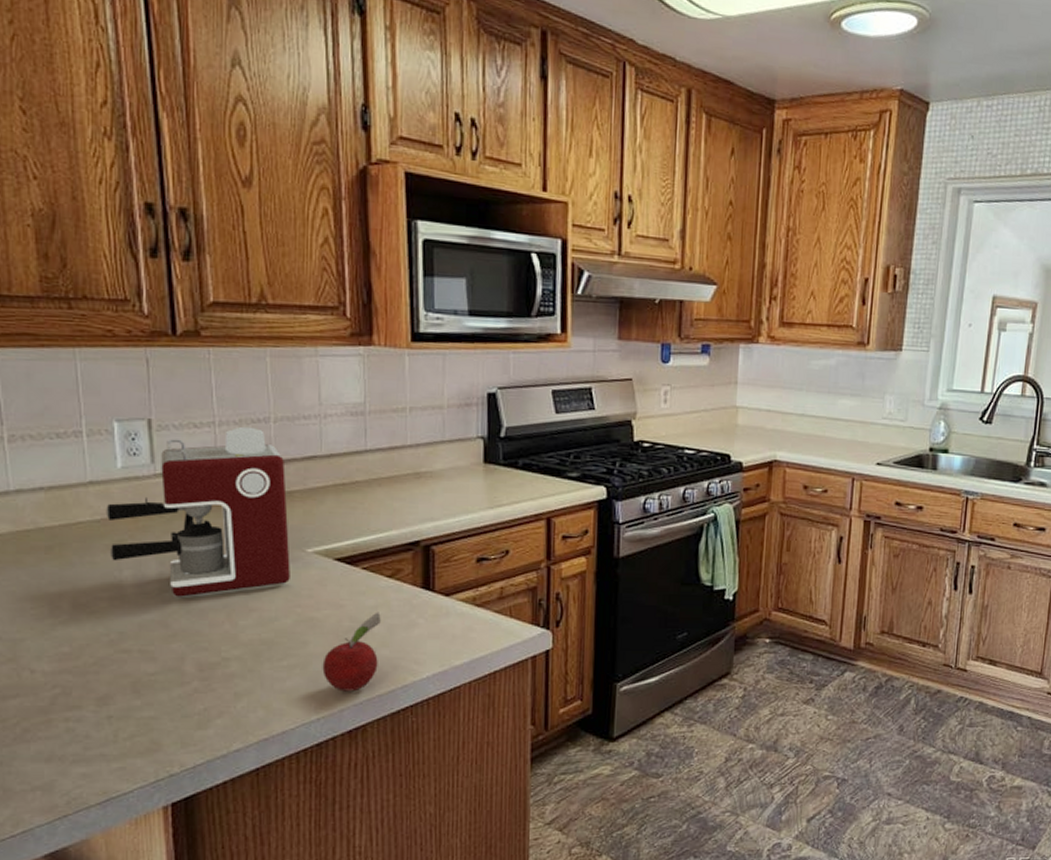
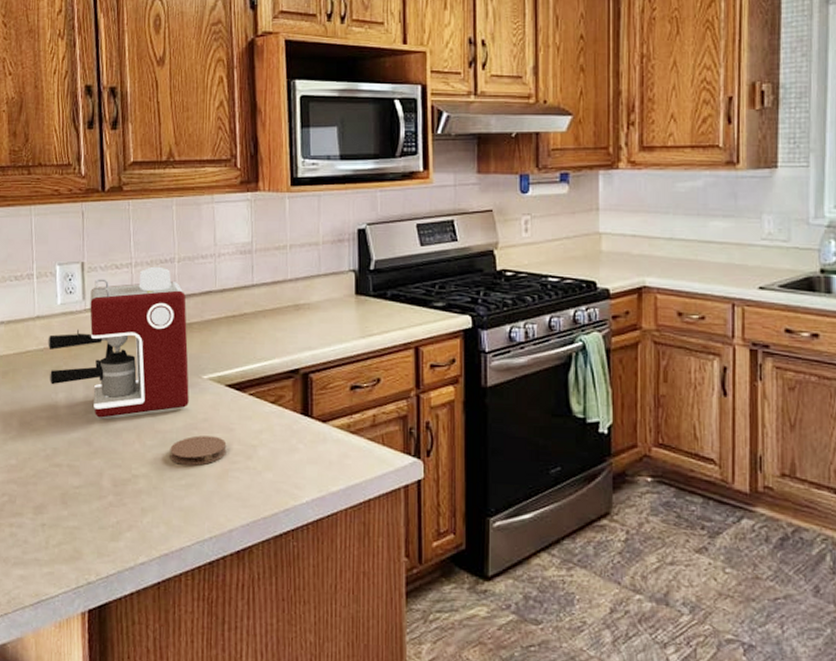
coaster: none [268,613,336,645] -> present [170,435,227,466]
fruit: present [322,612,381,692] -> none [214,436,265,513]

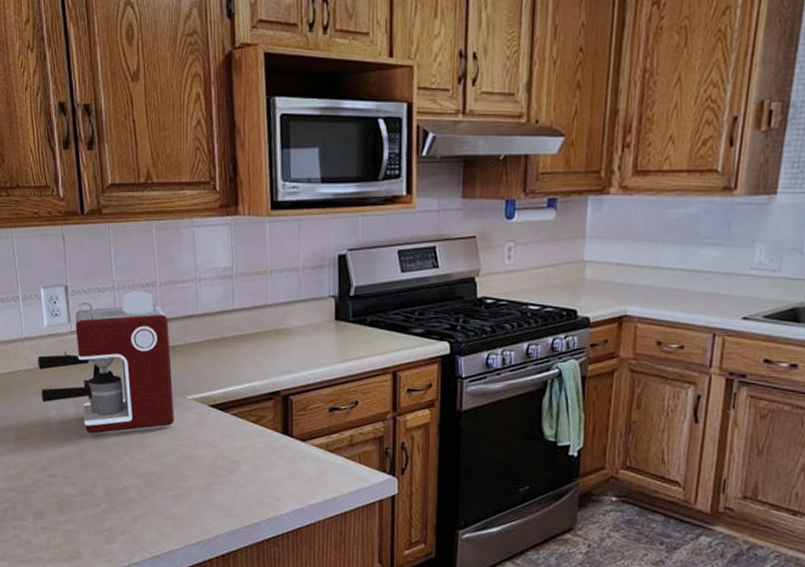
coaster: present [170,435,227,466] -> none [158,451,211,479]

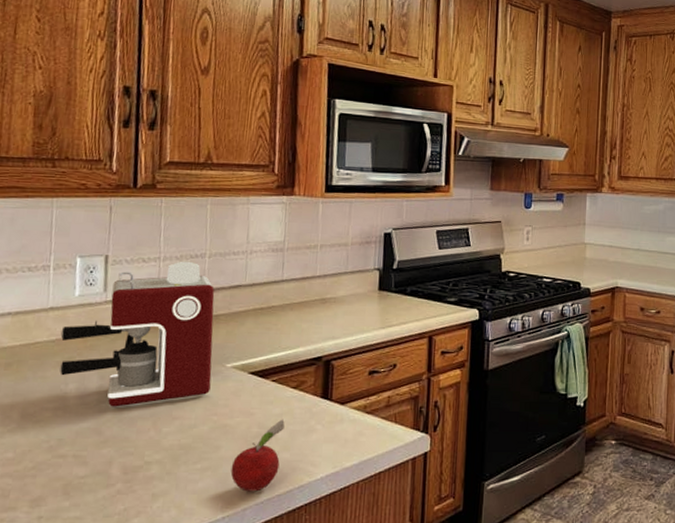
fruit: none [200,453,247,521] -> present [230,419,285,492]

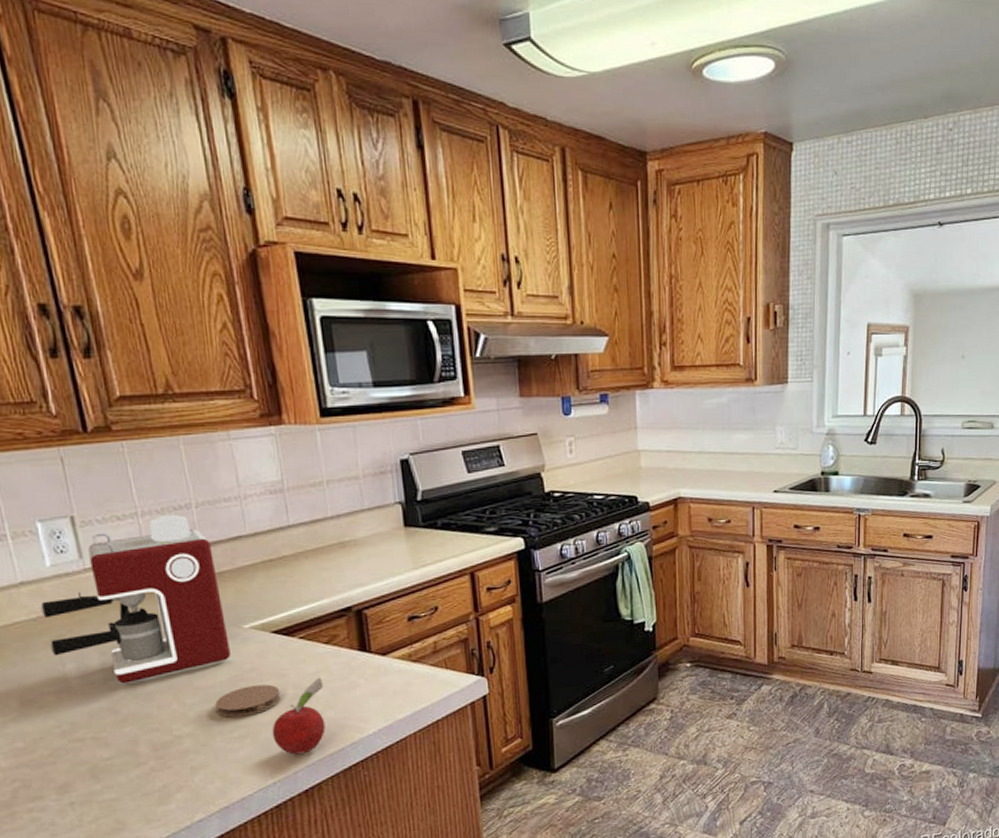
coaster: none [186,421,246,449] -> present [215,684,281,718]

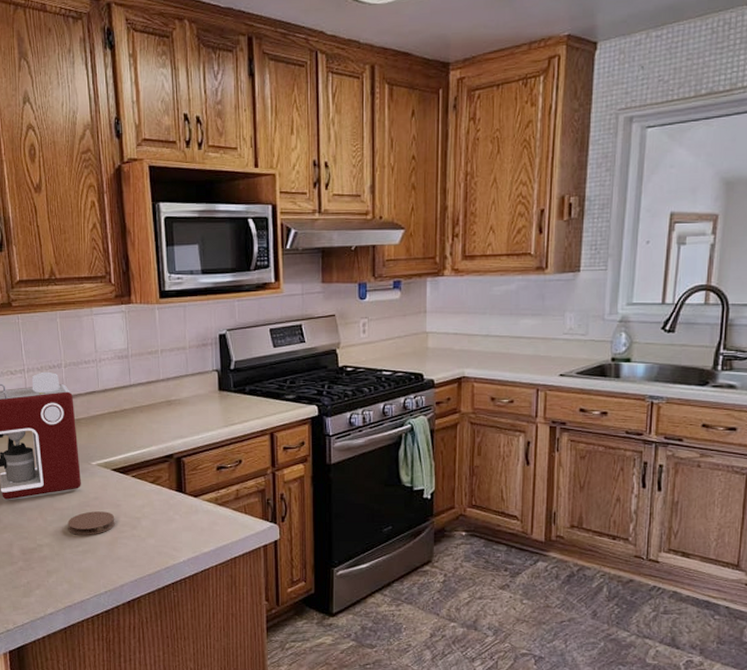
fruit: present [272,677,326,755] -> none [107,510,147,571]

